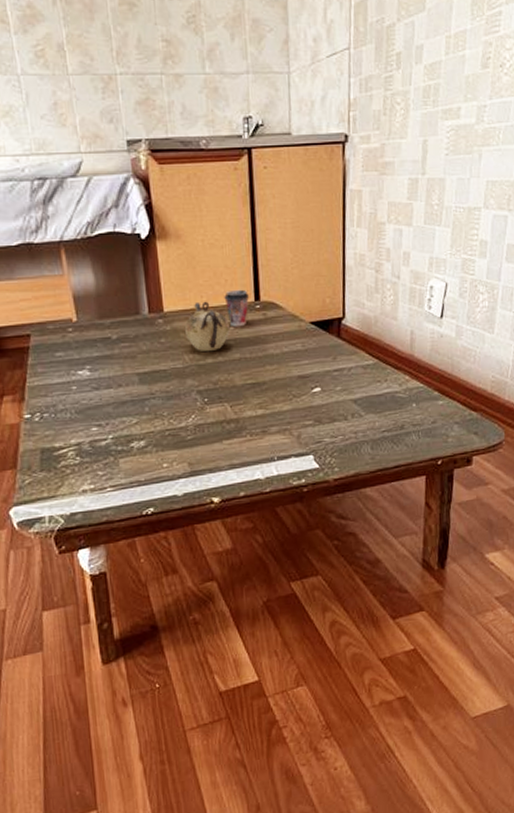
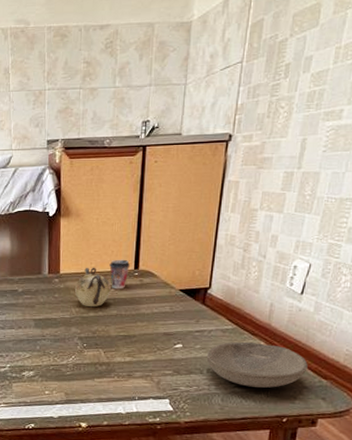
bowl: none [349,377,456,430] -> present [206,342,308,388]

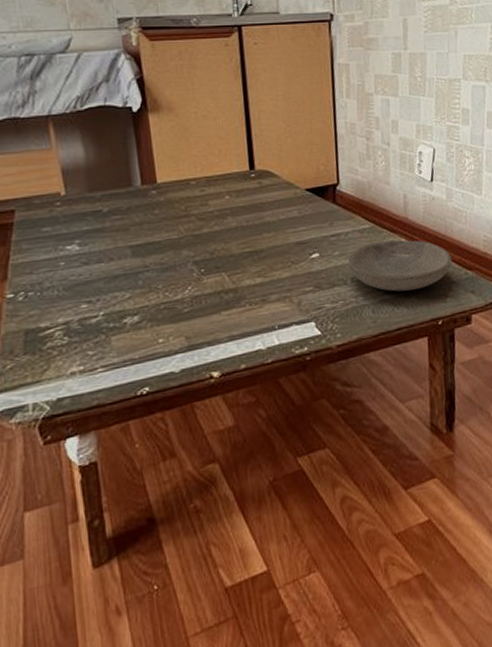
teapot: present [74,267,111,308] -> none [178,171,225,222]
coffee cup: present [109,259,131,290] -> none [218,159,245,196]

